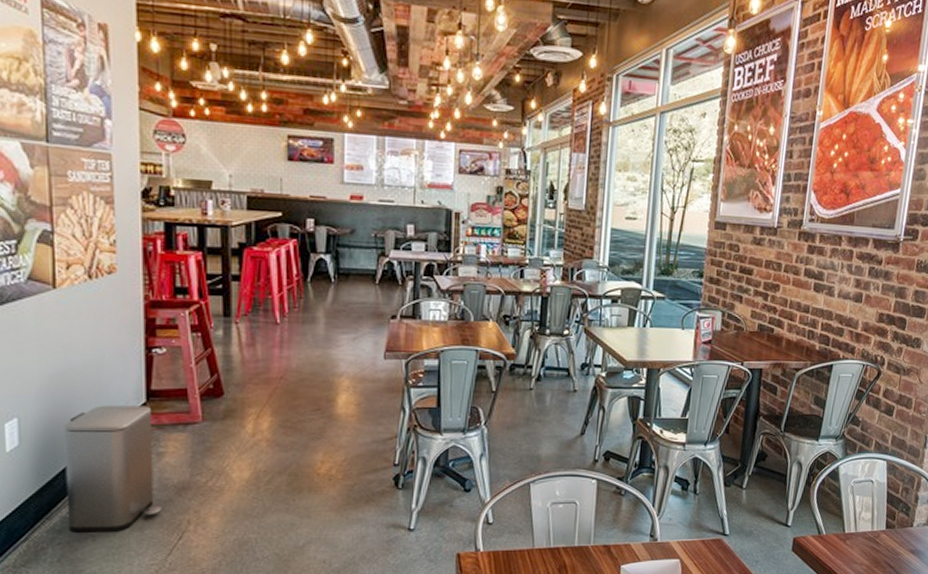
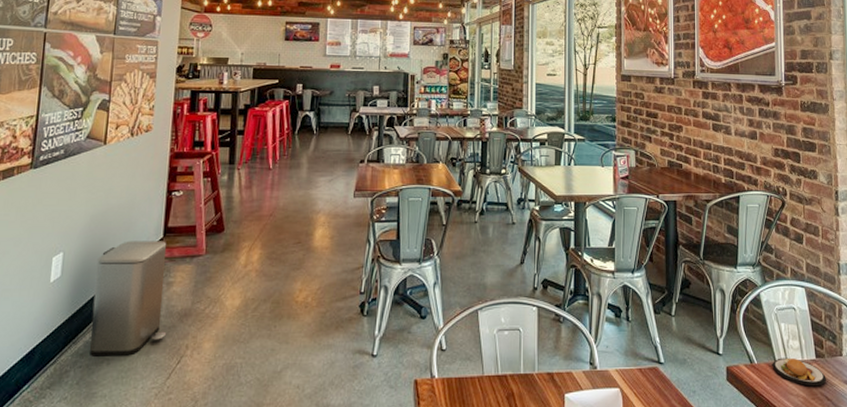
burger: none [840,528,893,556] -> present [772,357,827,387]

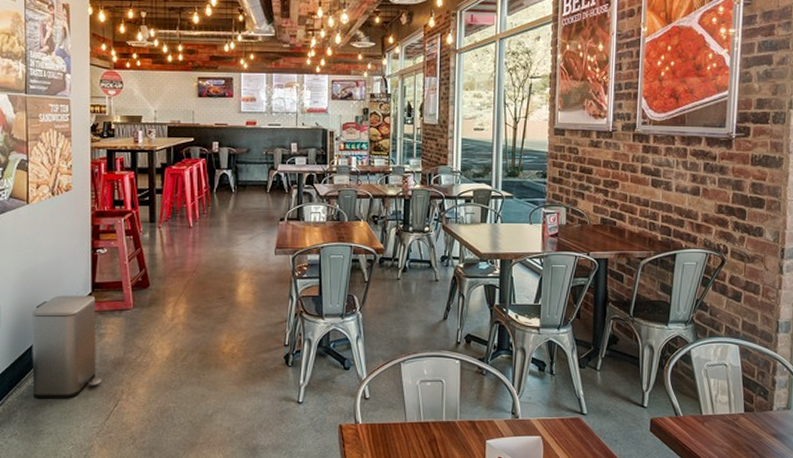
burger: present [772,357,827,387] -> none [698,411,754,438]

